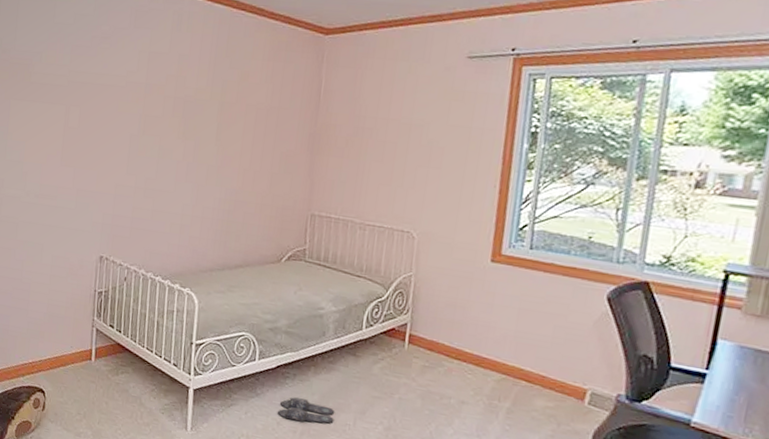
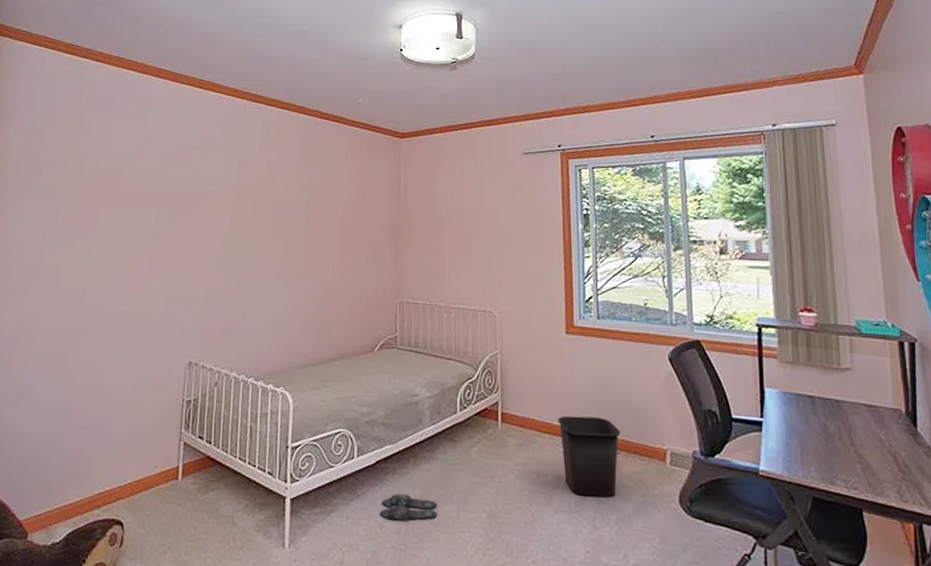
waste bin: none [469,344,539,428] -> present [558,415,621,498]

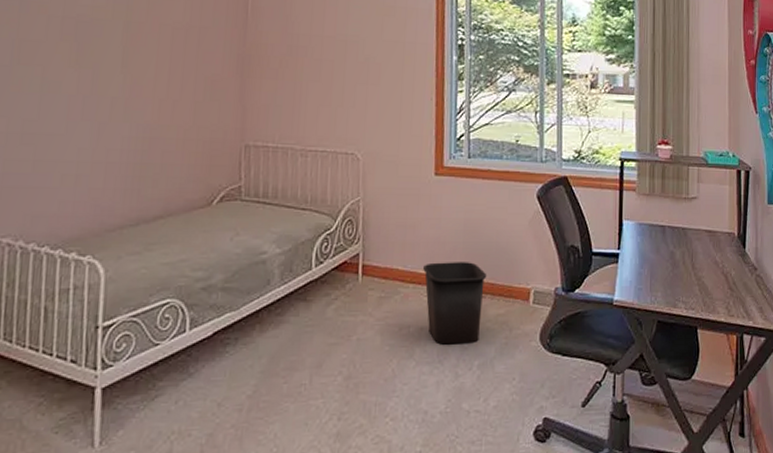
slippers: present [380,494,438,521] -> none [218,366,287,397]

